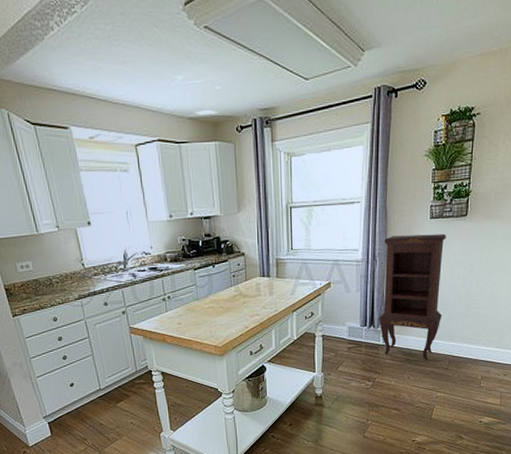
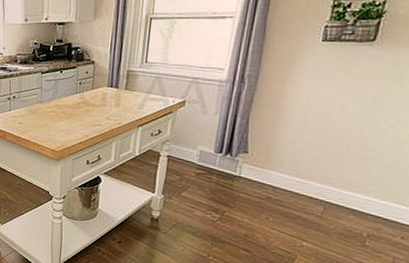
cabinet: present [379,234,446,361] -> none [238,57,342,203]

